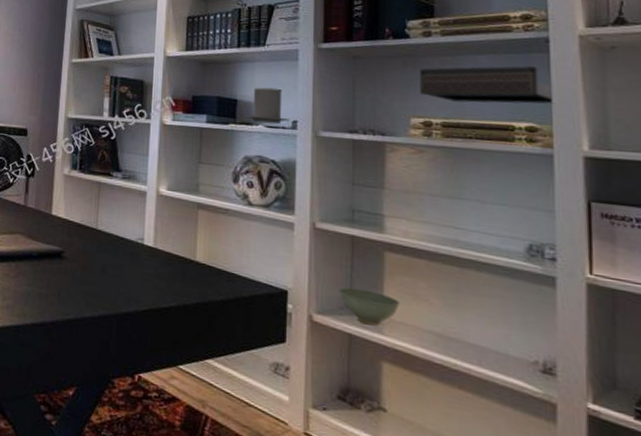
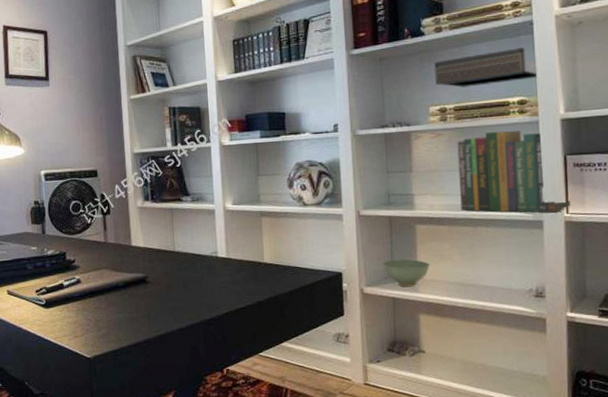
candle: present [244,87,291,125] -> none [292,97,332,131]
books: none [443,157,597,271] -> present [457,130,571,213]

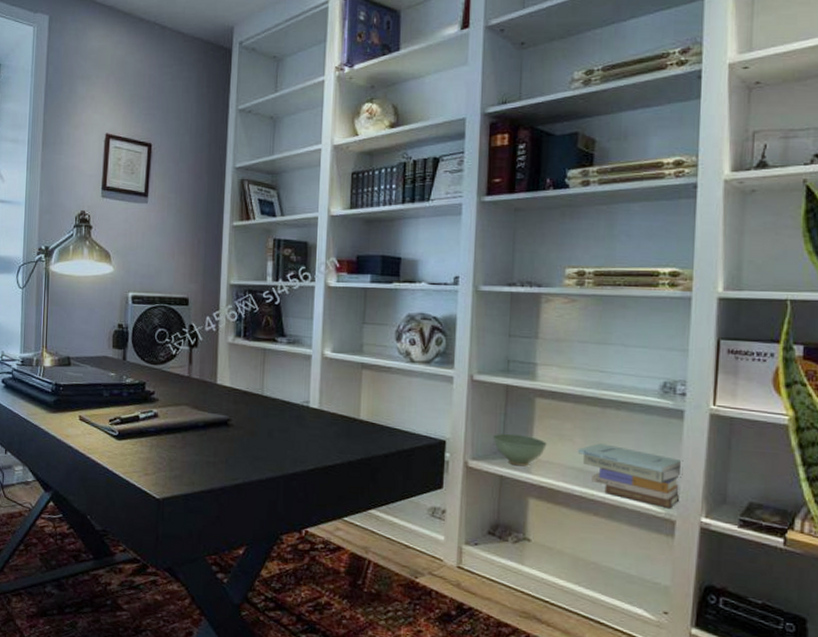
decorative box: present [434,47,539,88] -> none [576,212,697,251]
books: none [456,258,548,309] -> present [577,443,684,509]
books: present [457,130,571,213] -> none [590,303,720,403]

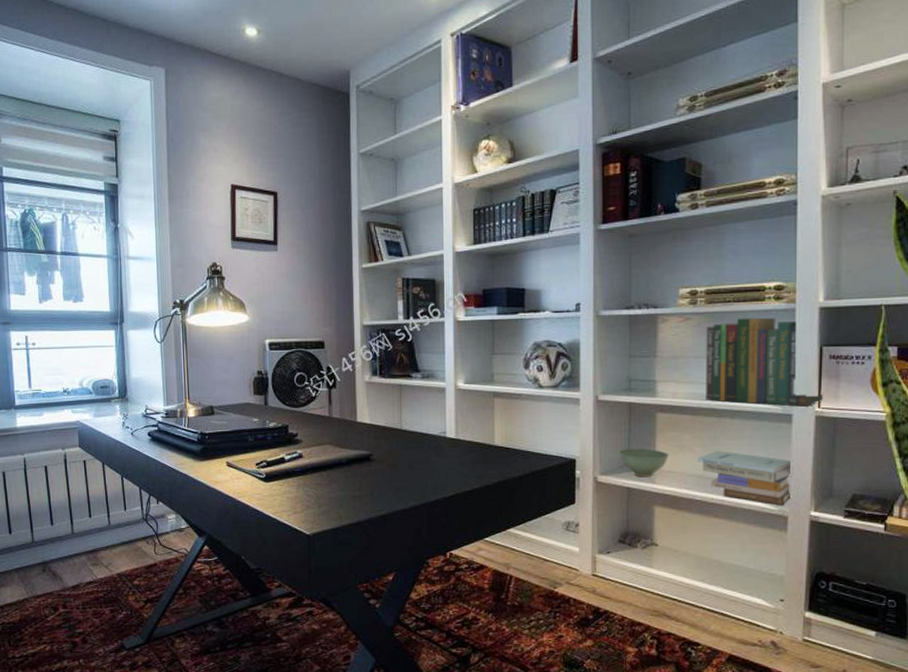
books: none [590,303,720,403] -> present [706,317,824,407]

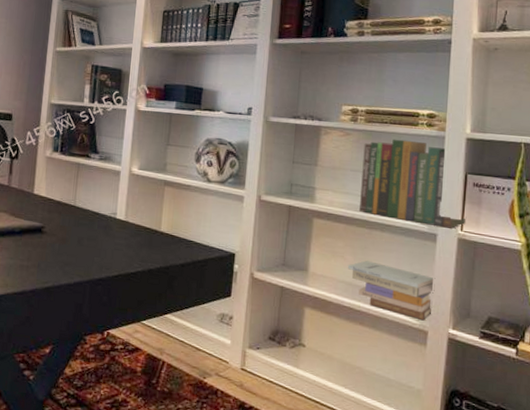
bowl: present [619,448,669,477] -> none [276,249,322,279]

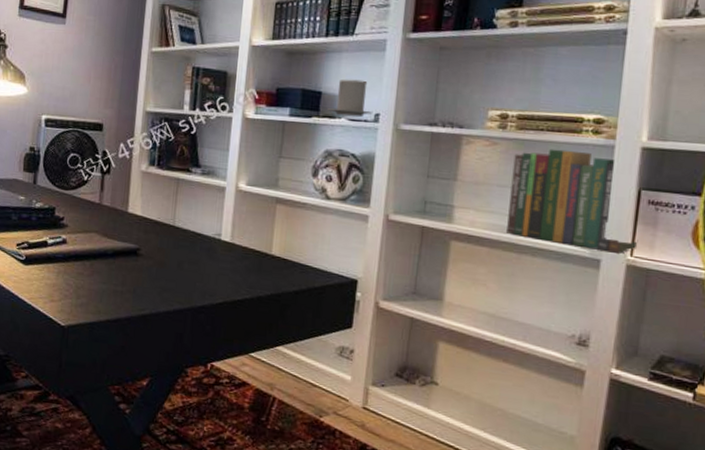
candle: none [208,77,247,111] -> present [327,79,373,118]
books: present [347,260,436,321] -> none [490,289,597,359]

